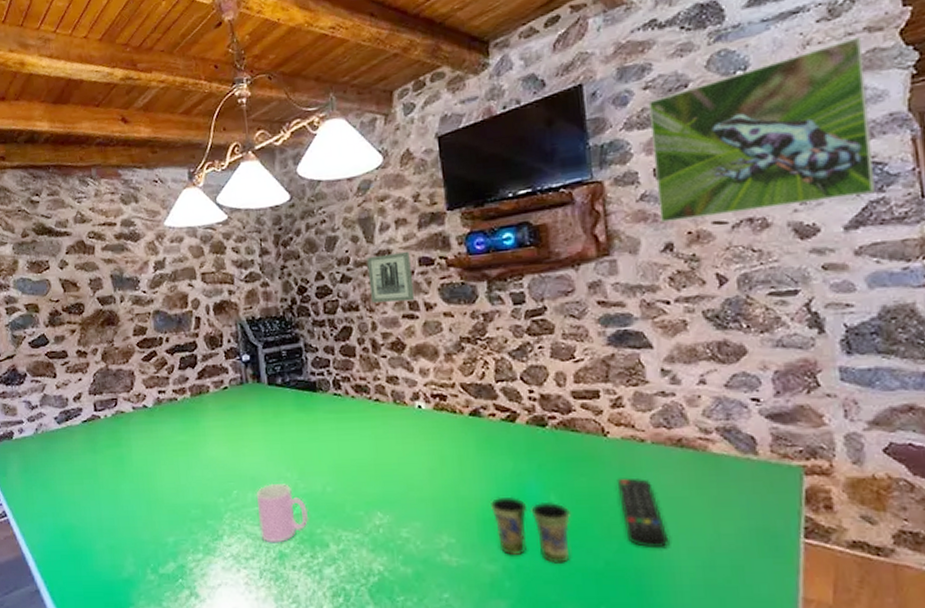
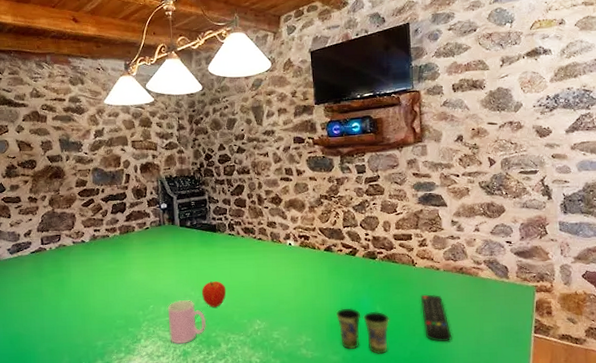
fruit: none [300,458,334,494] -> present [201,281,227,308]
wall art: present [366,251,415,303] -> none [257,132,290,169]
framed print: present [648,37,874,224] -> none [451,8,584,122]

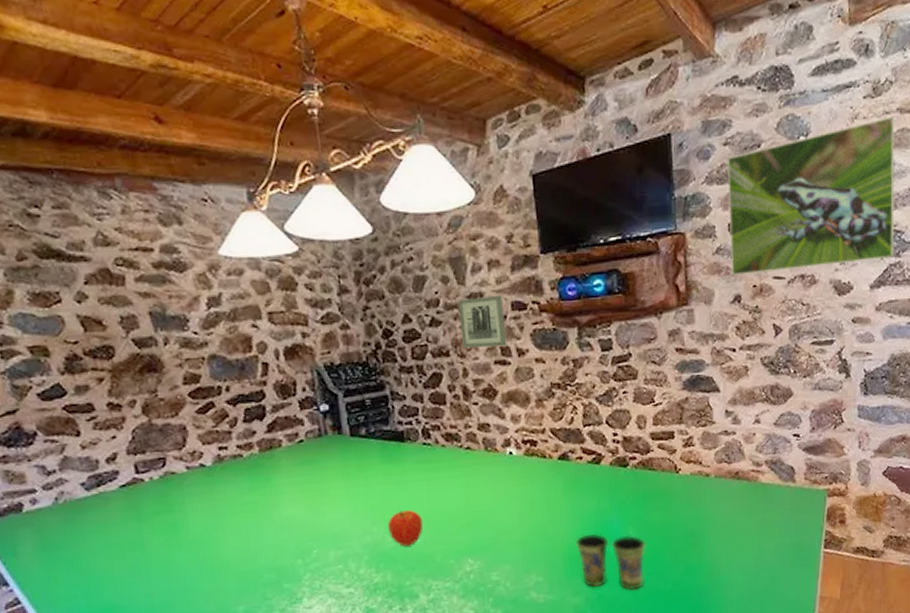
cup: present [167,299,207,345] -> none [338,538,398,601]
wall art: none [257,132,290,169] -> present [457,294,507,348]
remote control: present [420,294,452,341] -> none [685,508,724,568]
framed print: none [451,8,584,122] -> present [727,116,895,276]

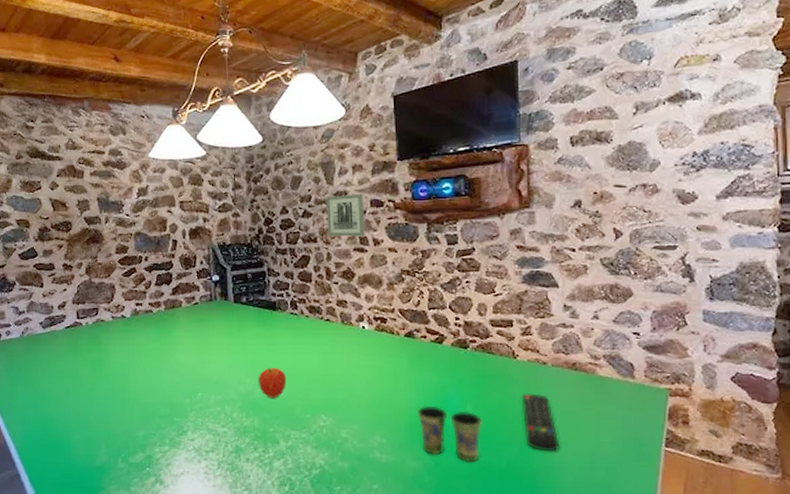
remote control: none [685,508,724,568] -> present [521,393,560,451]
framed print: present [727,116,895,276] -> none [570,40,743,184]

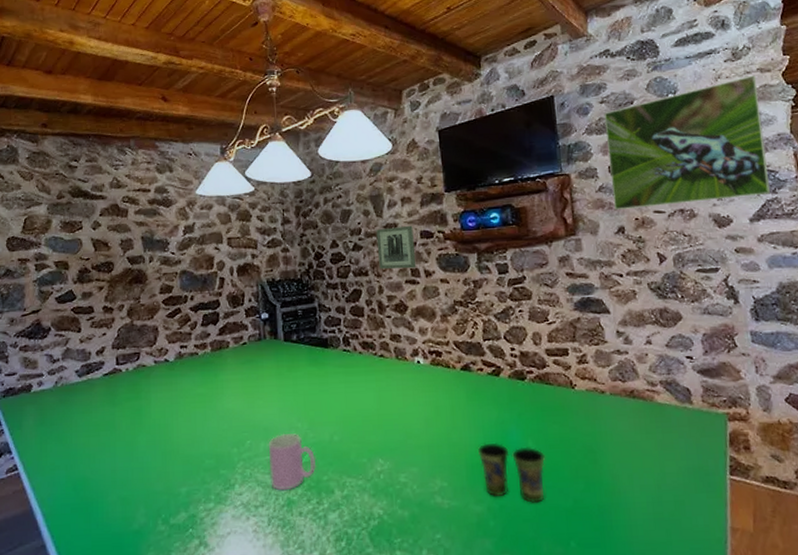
cup: none [218,387,264,439] -> present [268,433,317,491]
fruit: present [257,368,287,398] -> none [310,409,341,443]
remote control: present [521,393,560,451] -> none [582,424,625,486]
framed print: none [570,40,743,184] -> present [604,75,770,211]

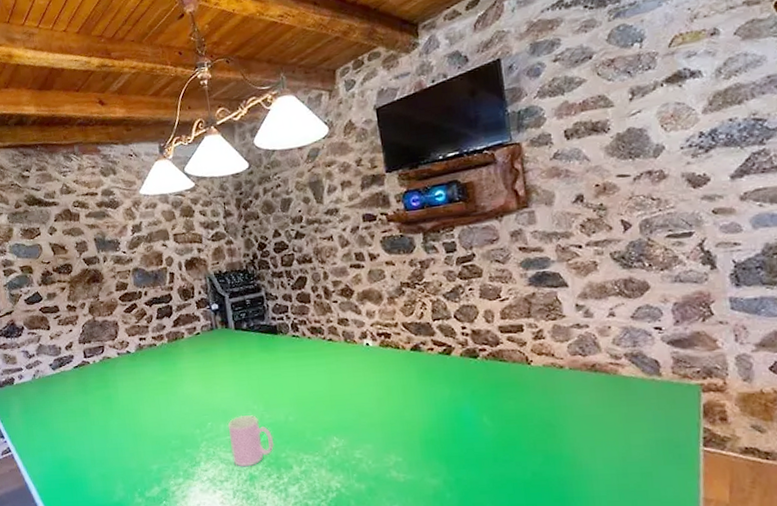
wall art: present [376,225,417,269] -> none [317,209,360,255]
cup: present [478,442,546,504] -> none [431,419,502,477]
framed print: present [604,75,770,211] -> none [558,10,756,178]

